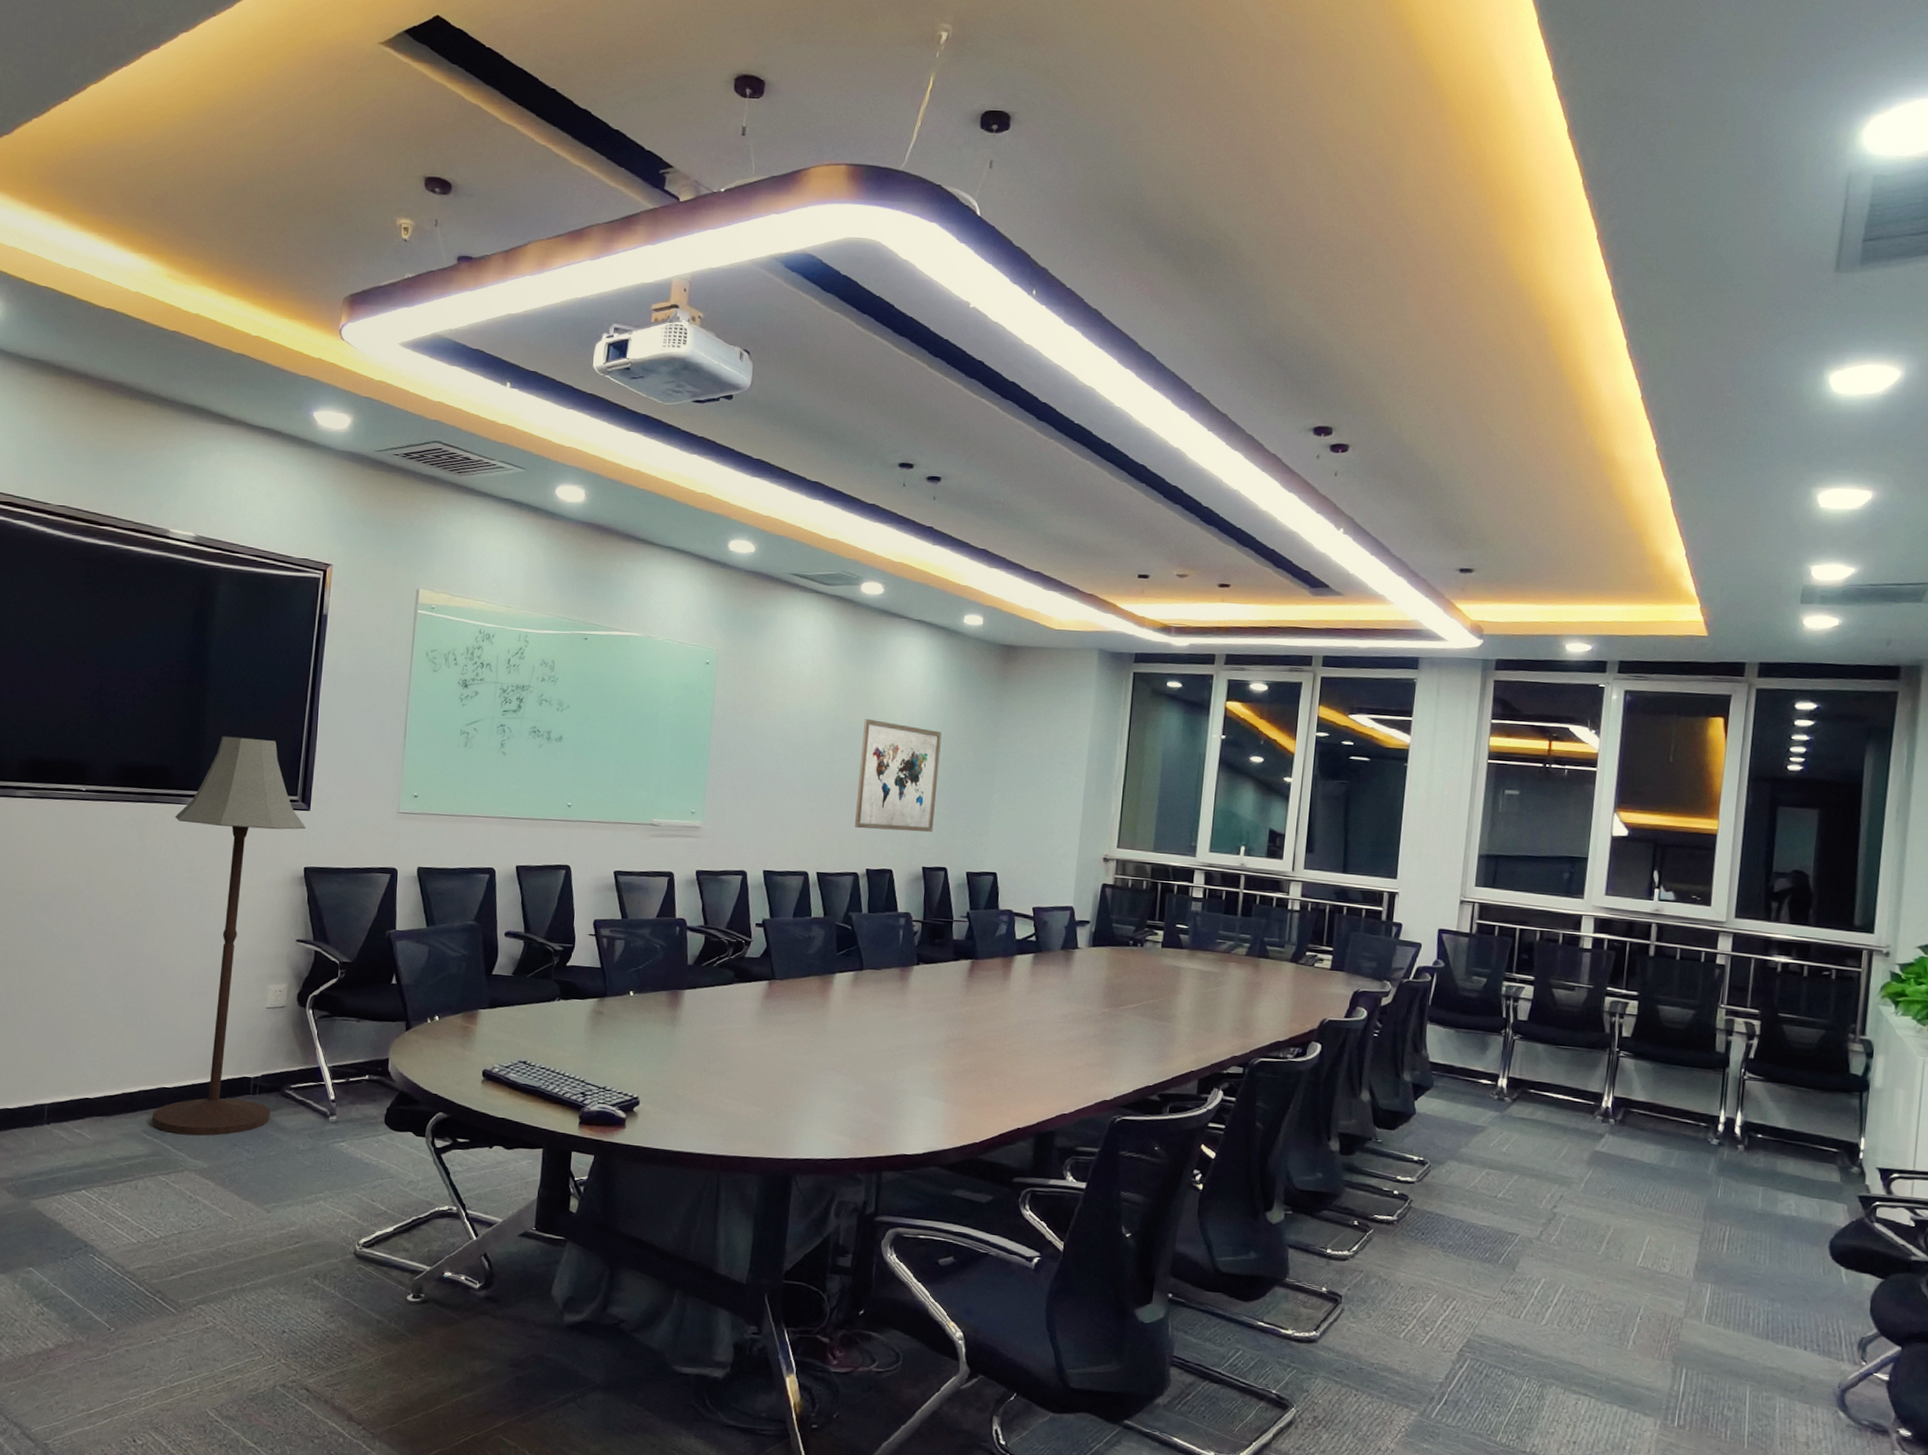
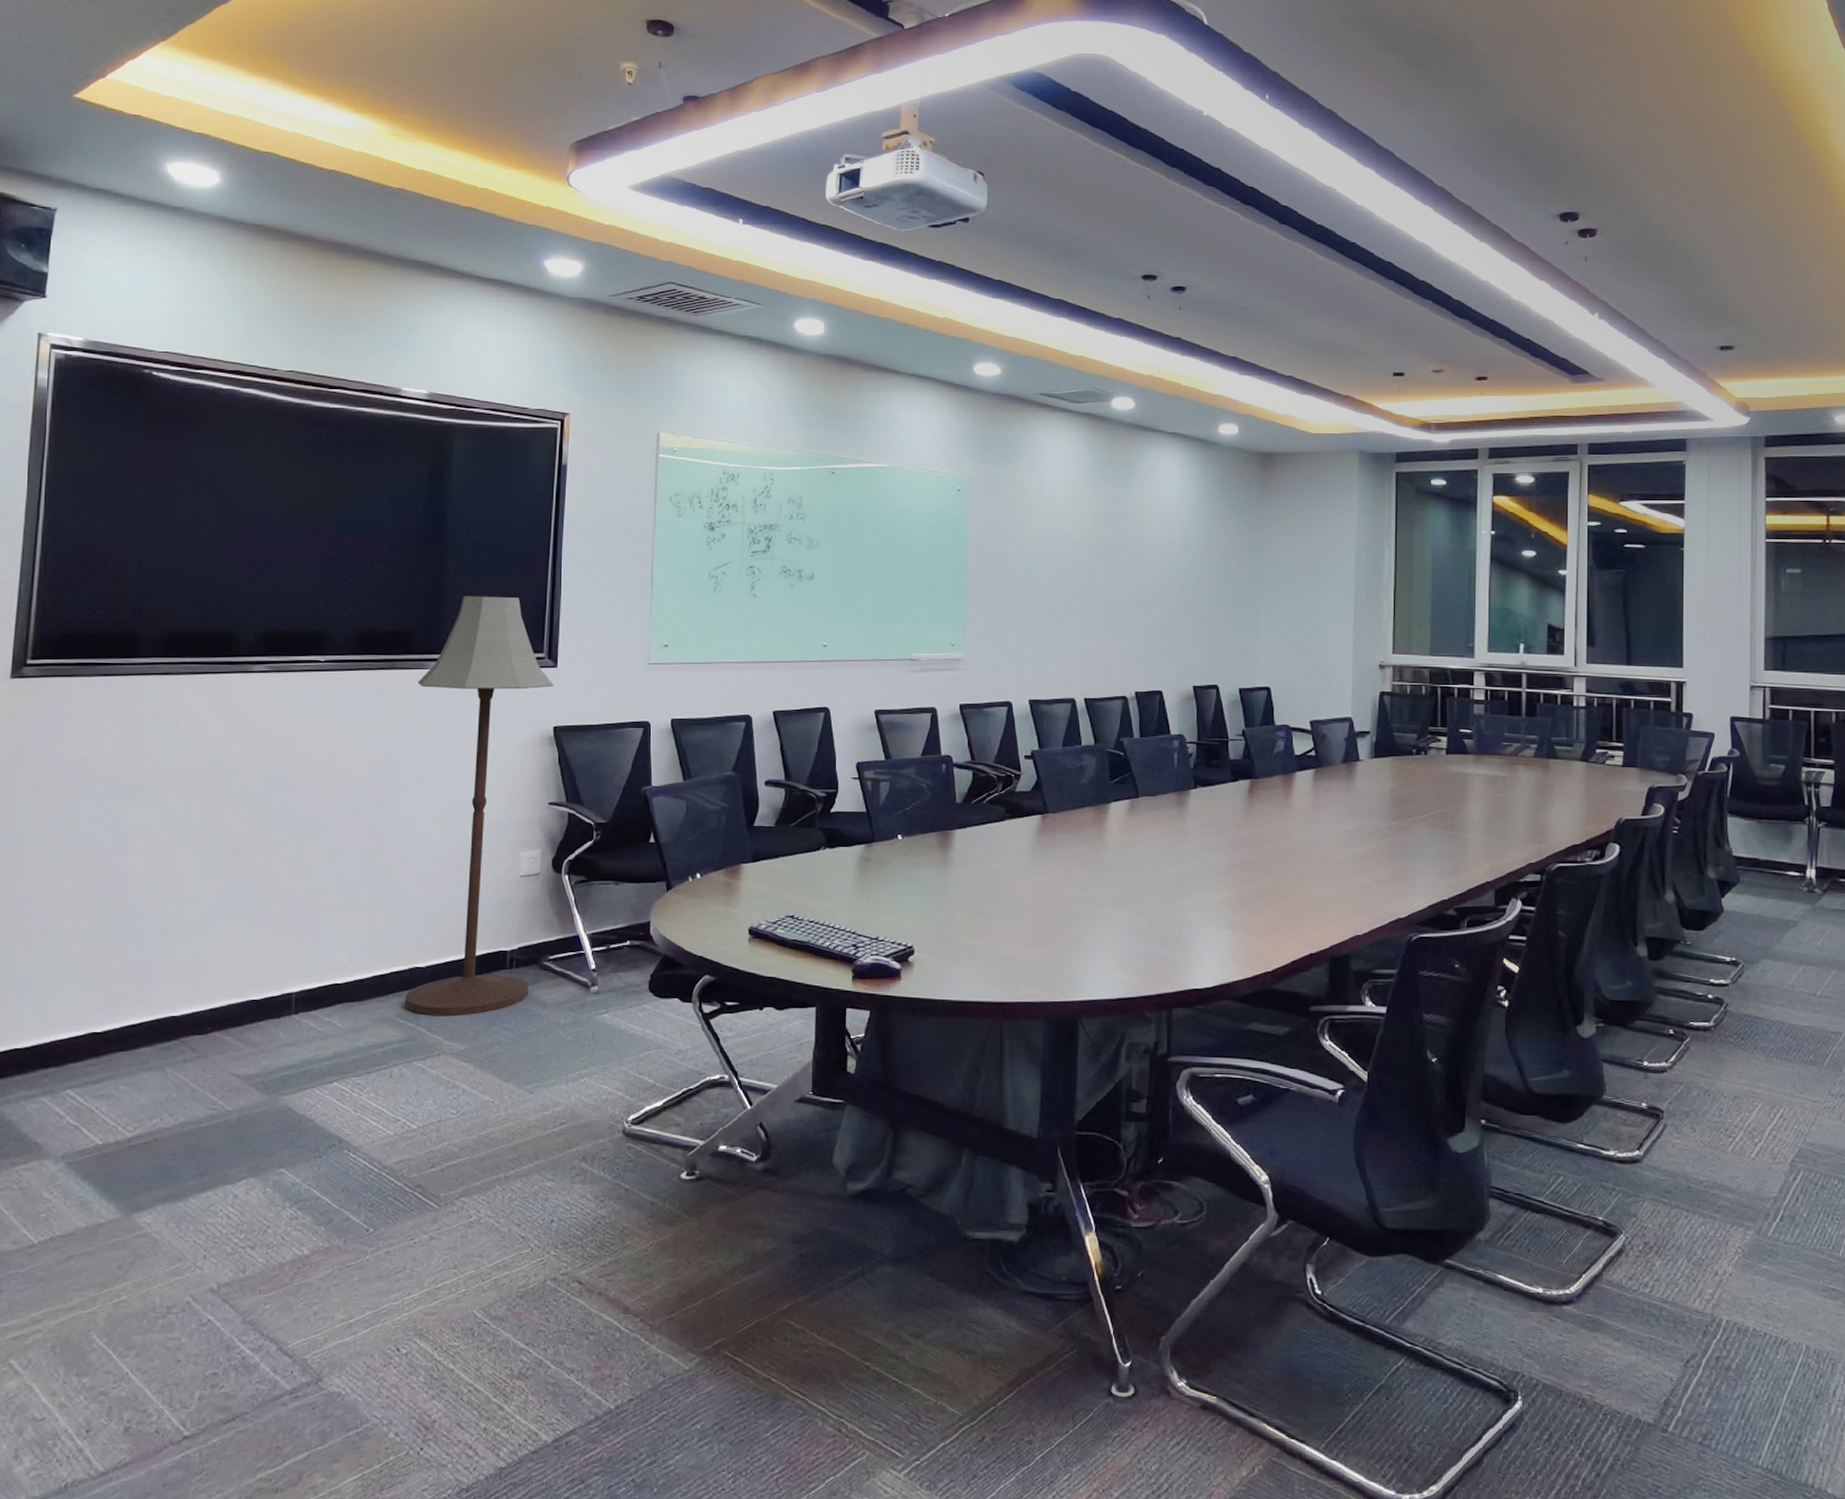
wall art: present [854,719,942,833] -> none [1120,537,1204,651]

